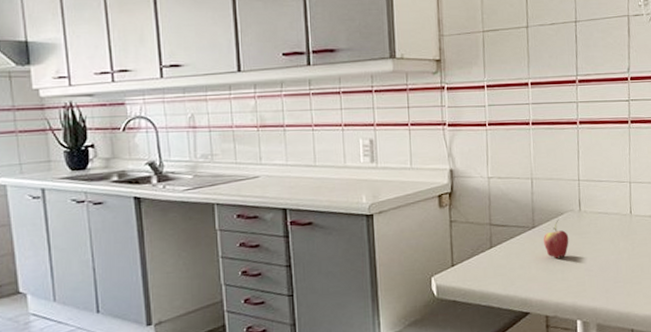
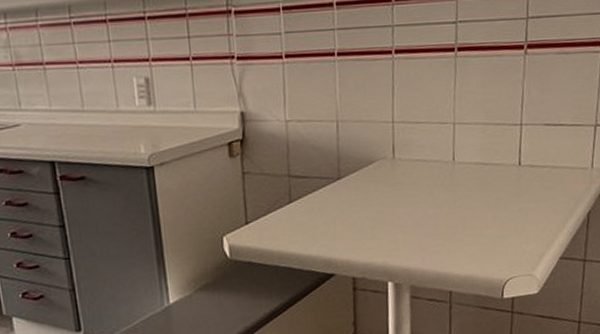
fruit: present [543,219,569,259] -> none [351,169,381,214]

